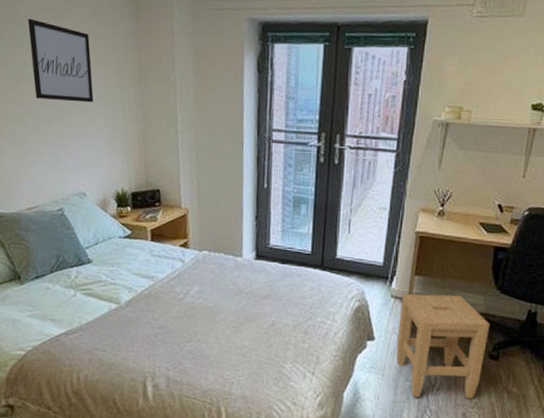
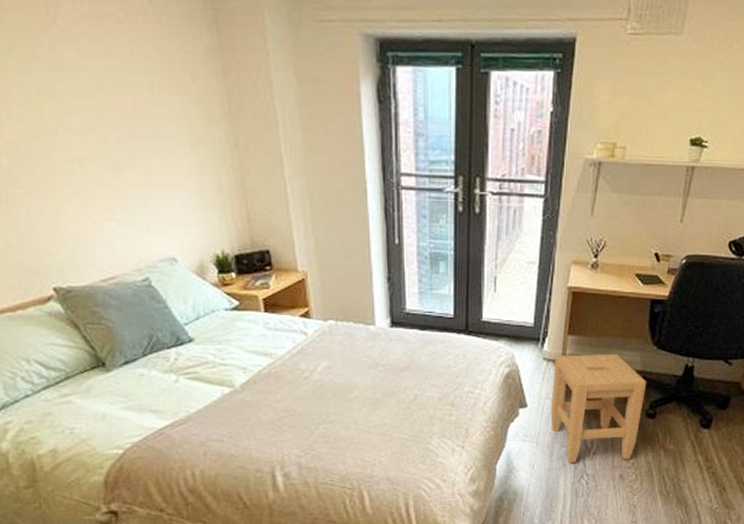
wall art: present [27,18,94,103] -> none [68,30,173,144]

